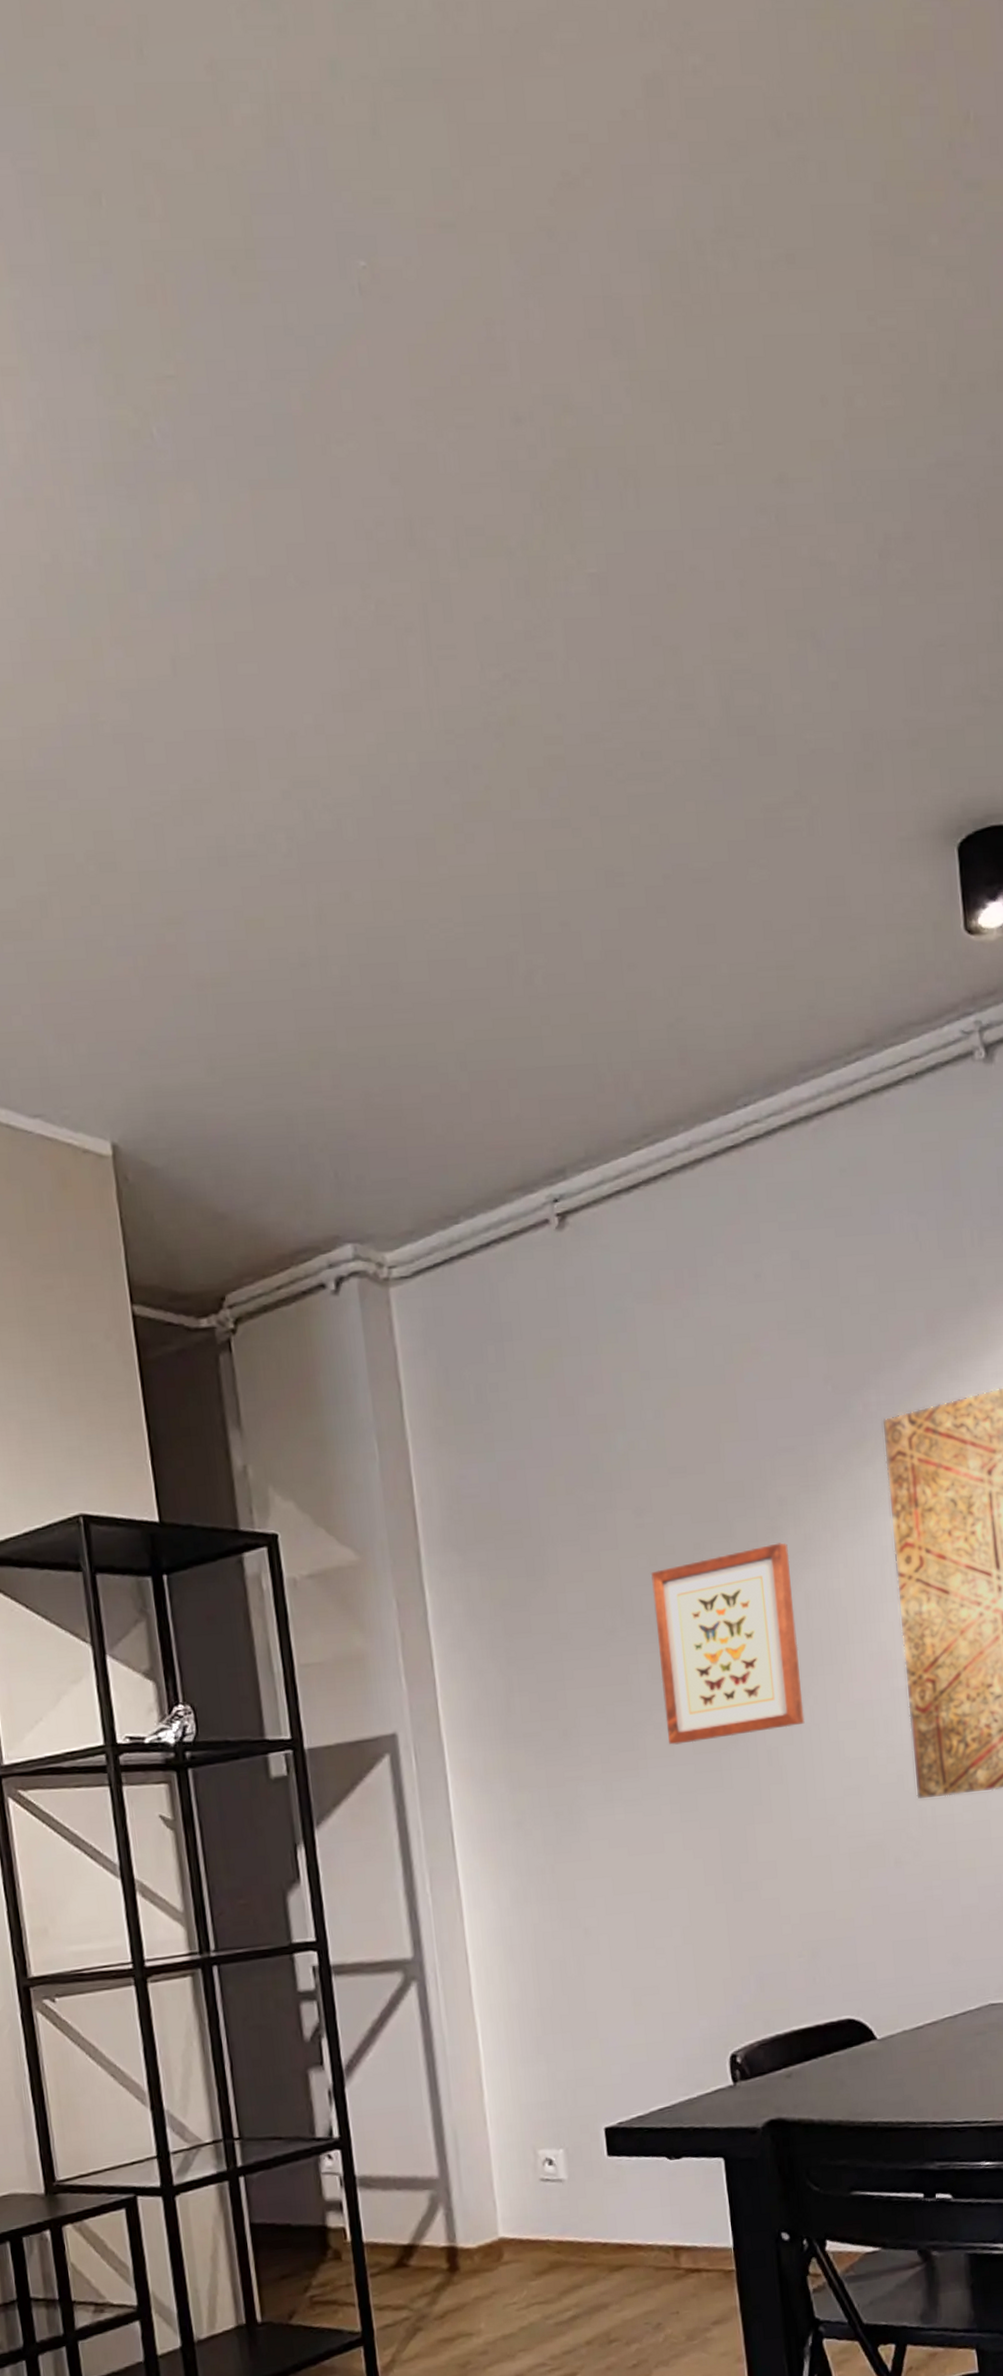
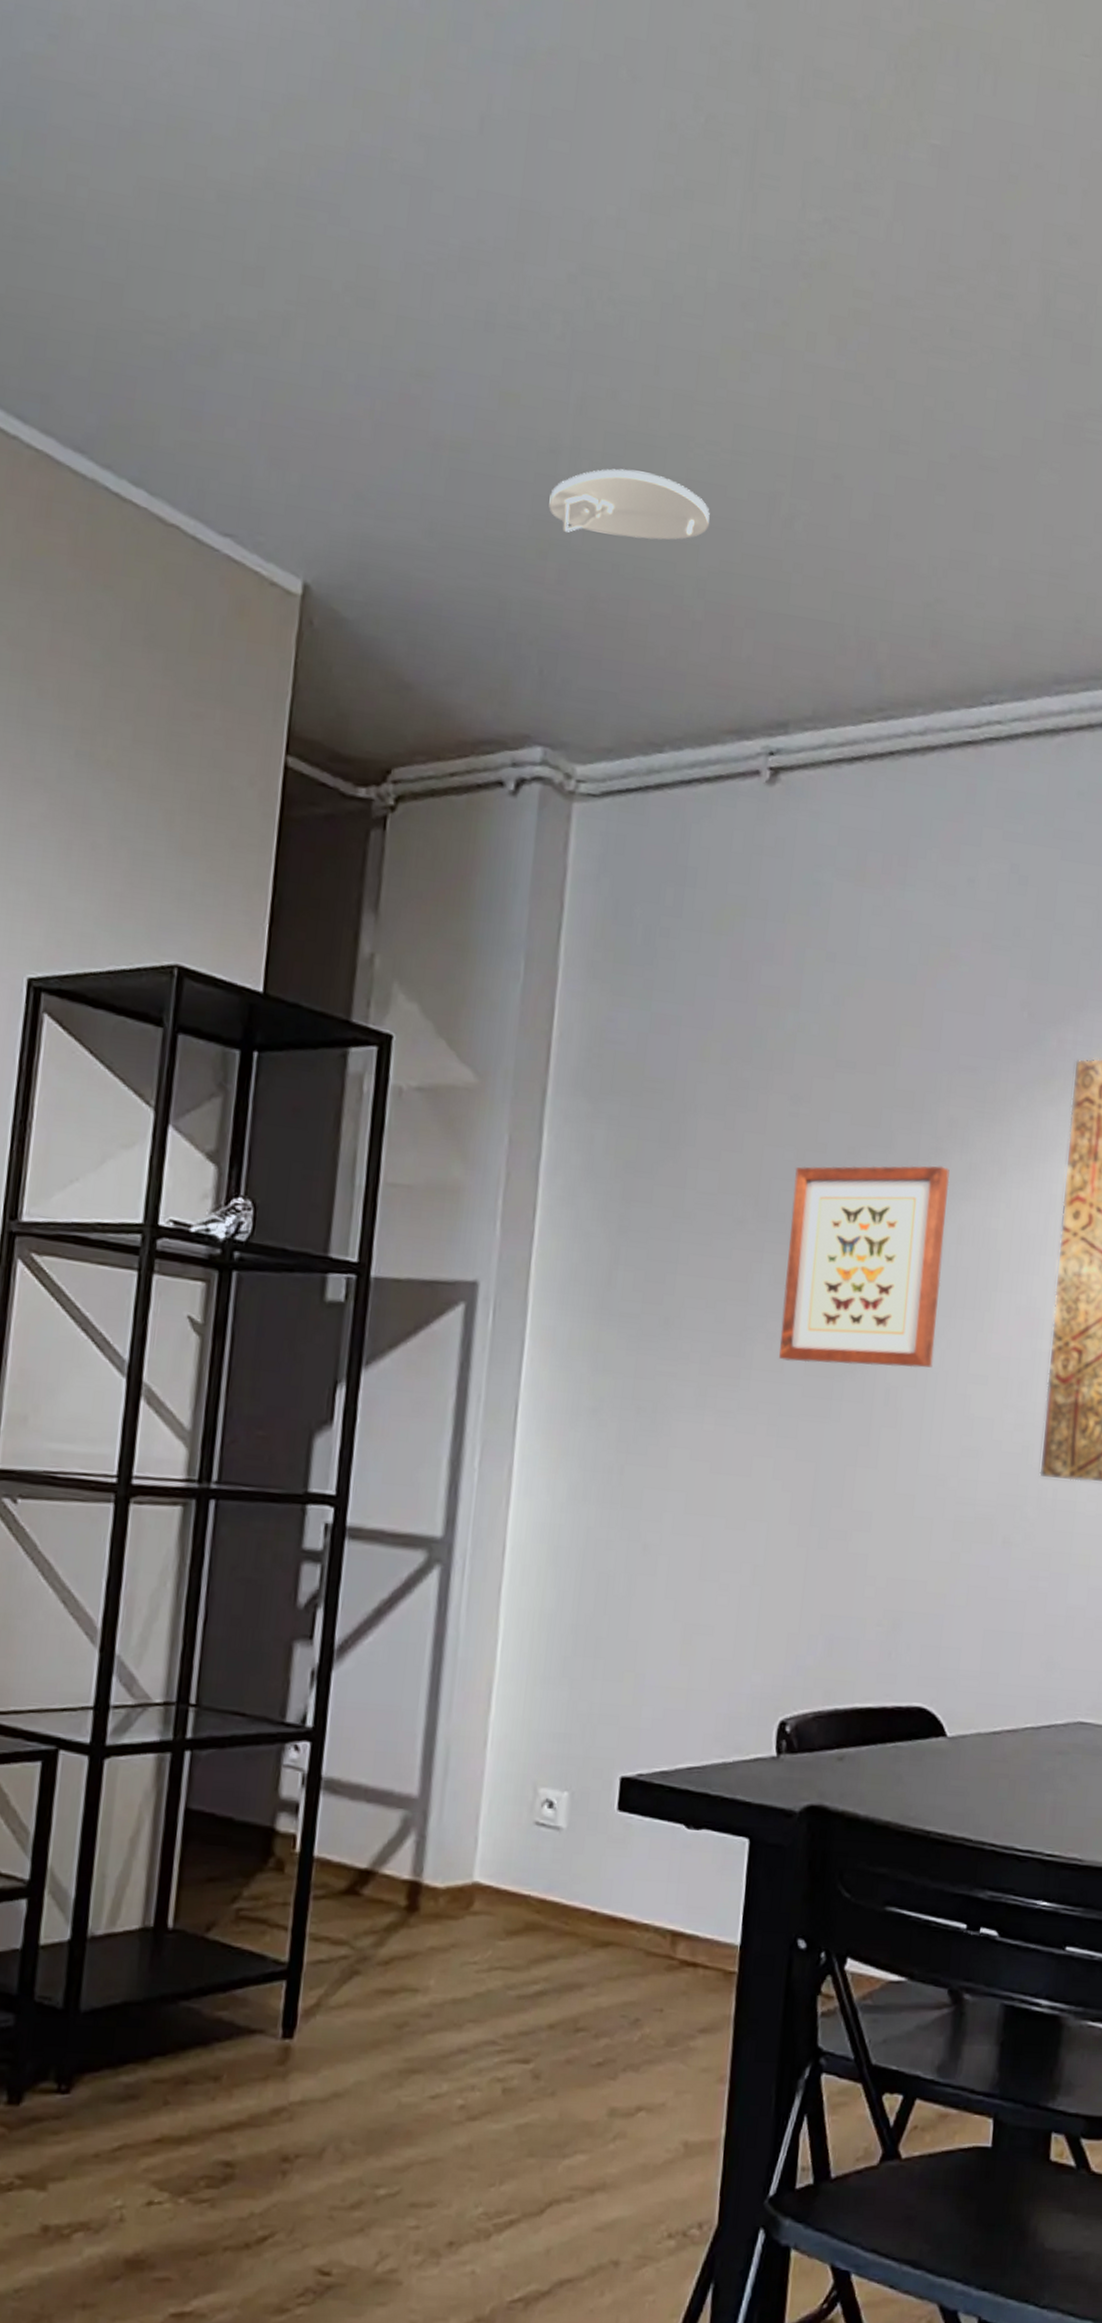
smoke detector: none [310,963,457,1039] -> present [549,468,710,540]

